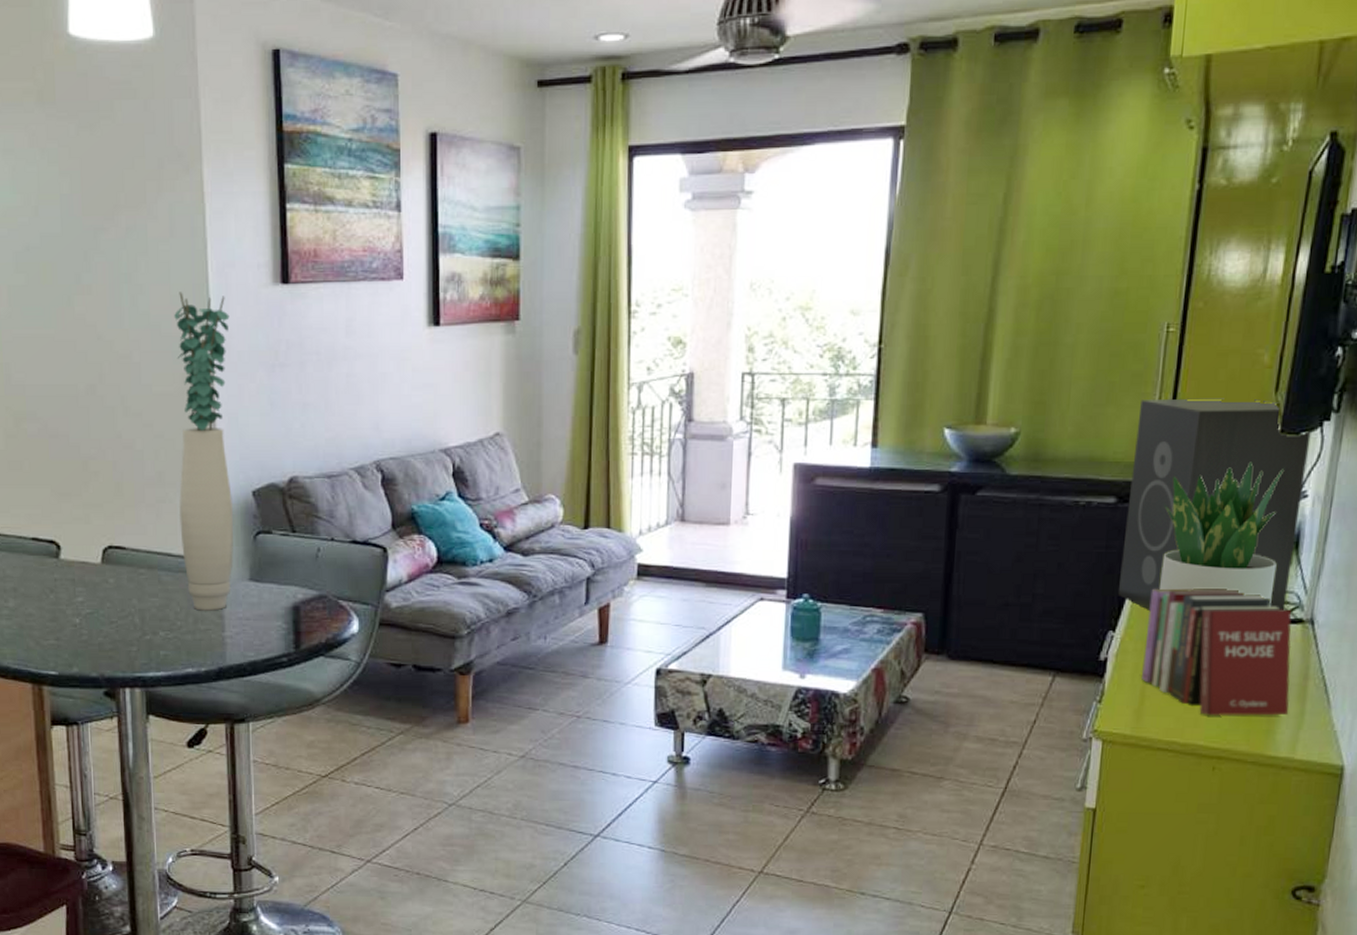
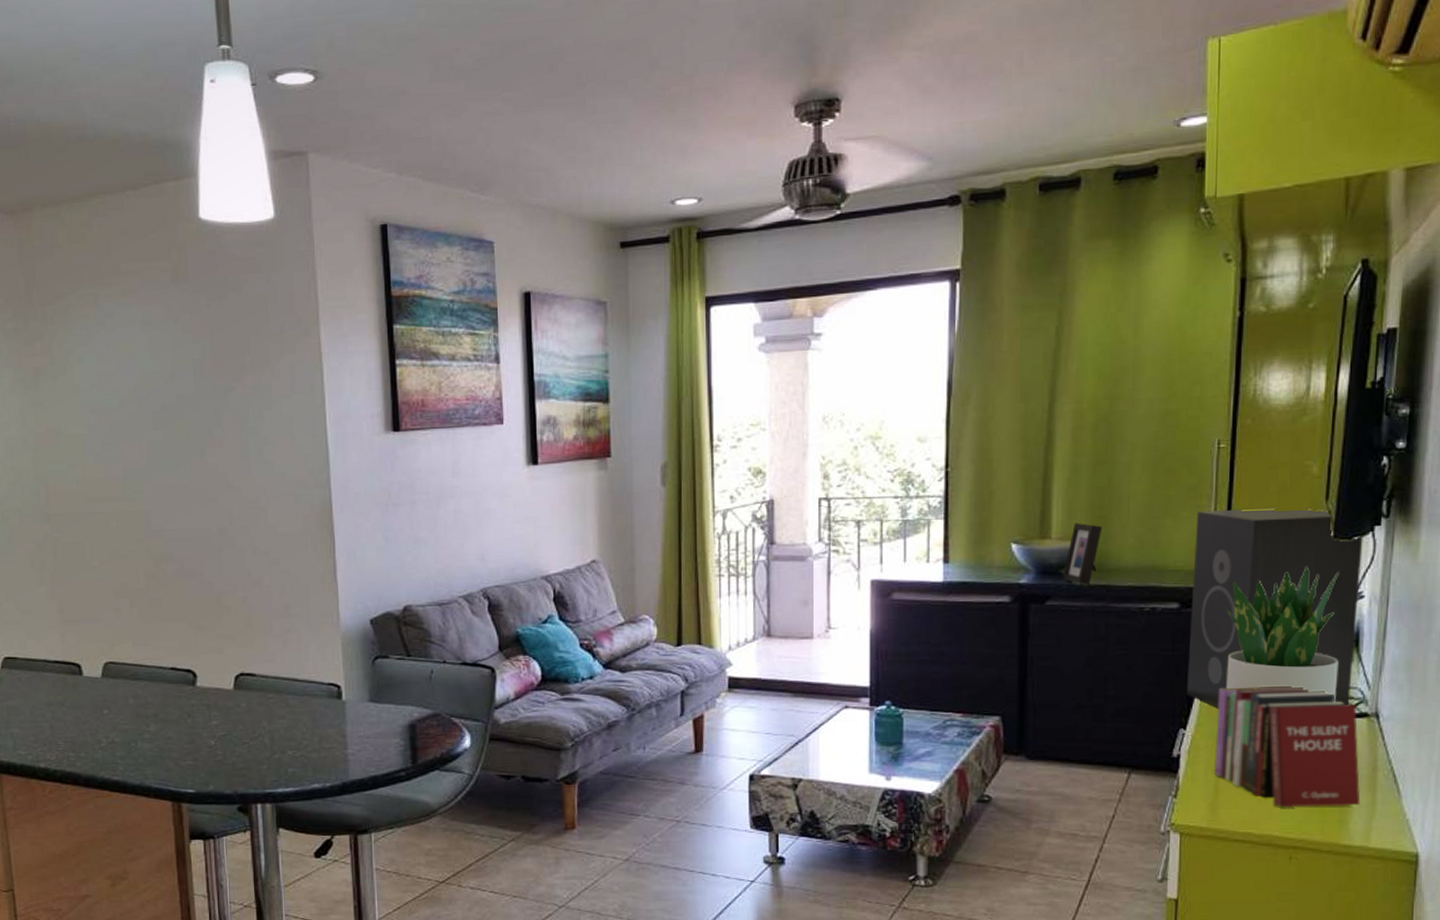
vase: present [174,292,234,611] -> none [296,442,354,731]
picture frame: none [995,408,1041,475] -> present [1062,523,1103,585]

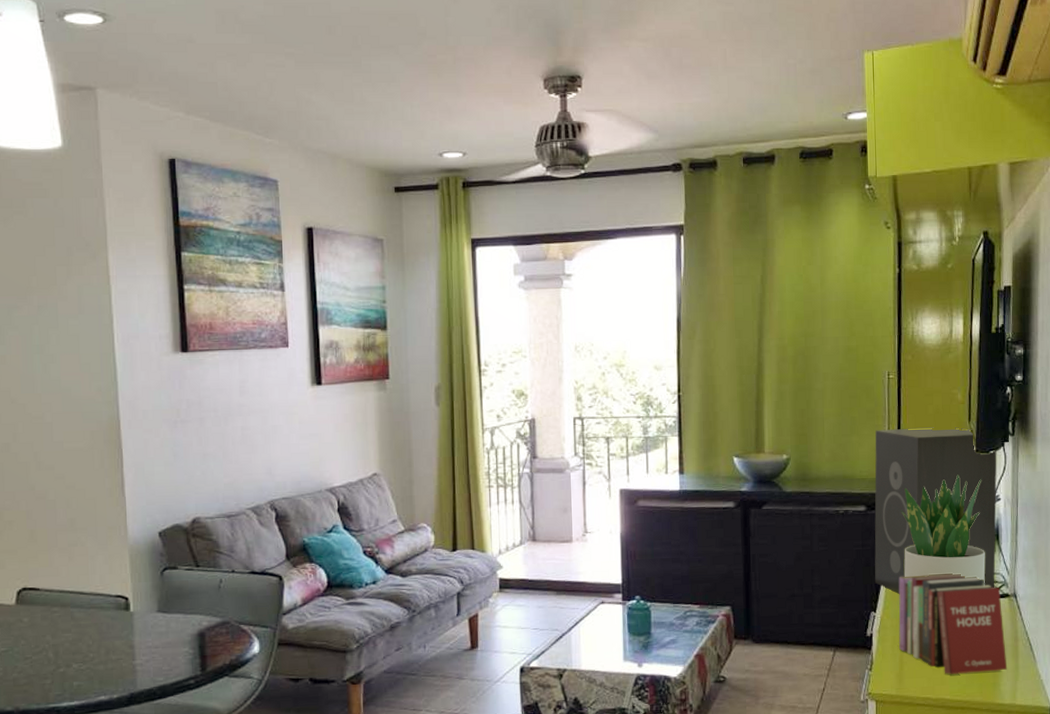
picture frame: present [1062,523,1103,585] -> none [774,440,804,492]

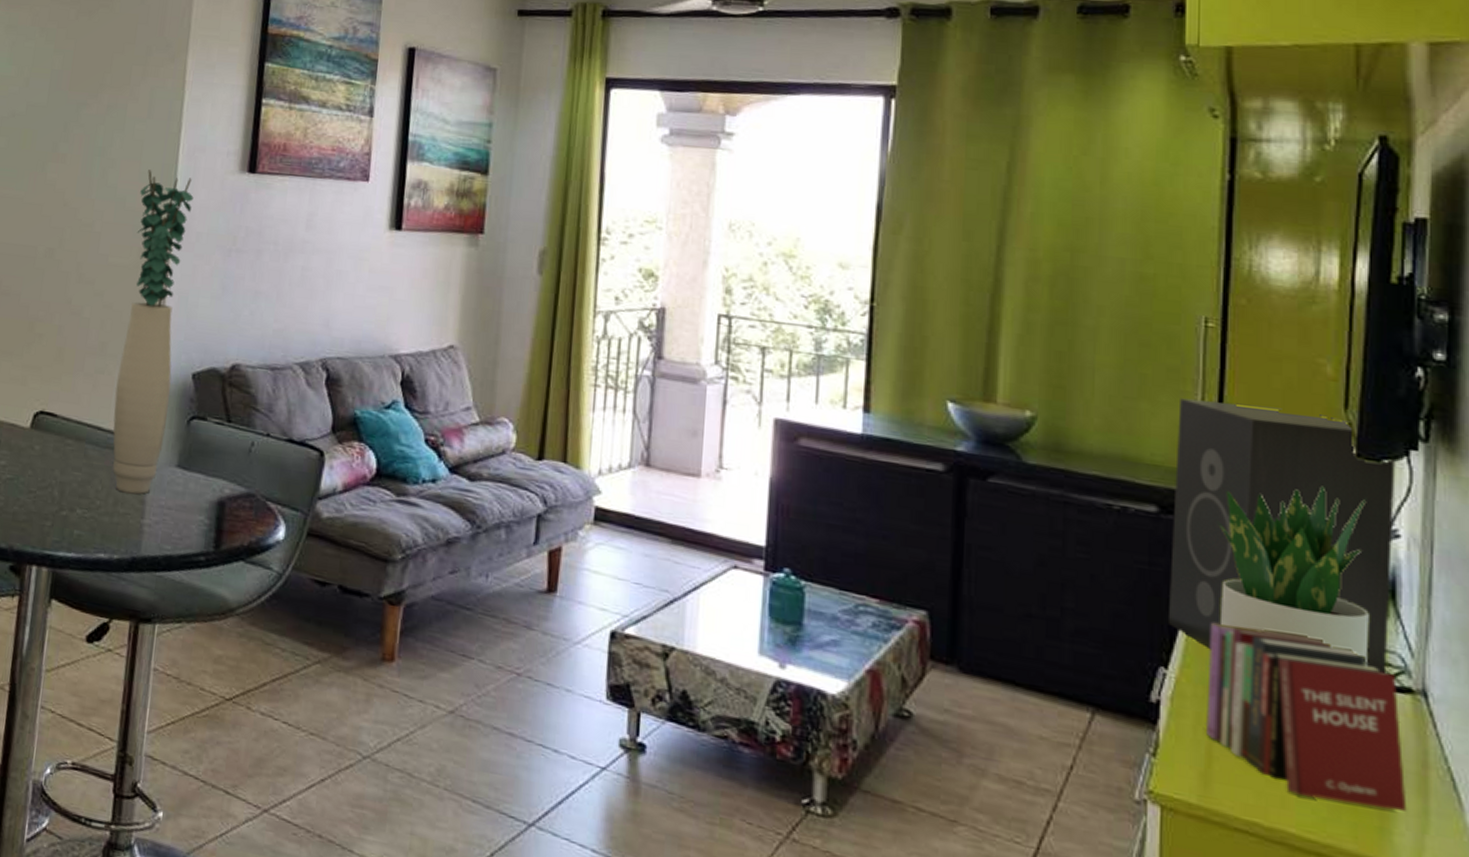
vase: none [83,360,142,643] -> present [112,170,194,495]

